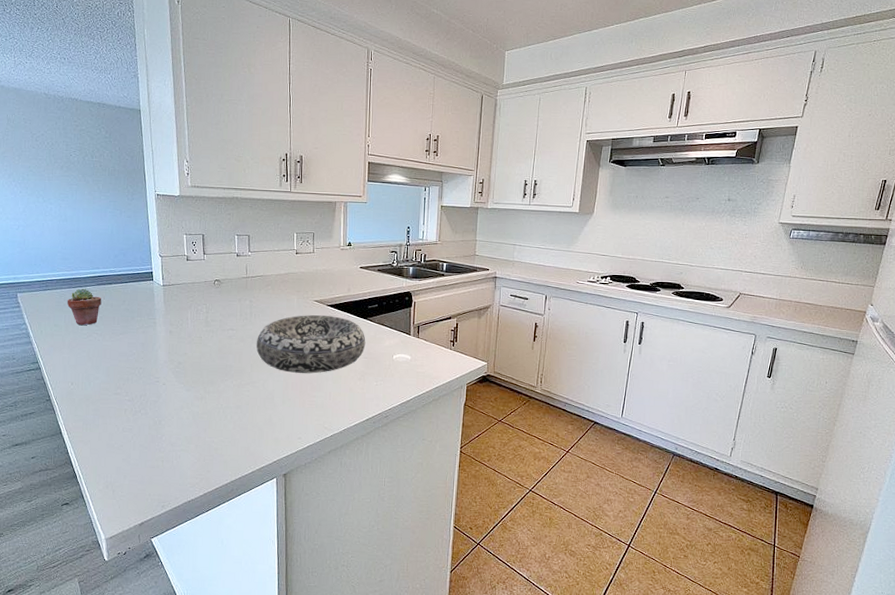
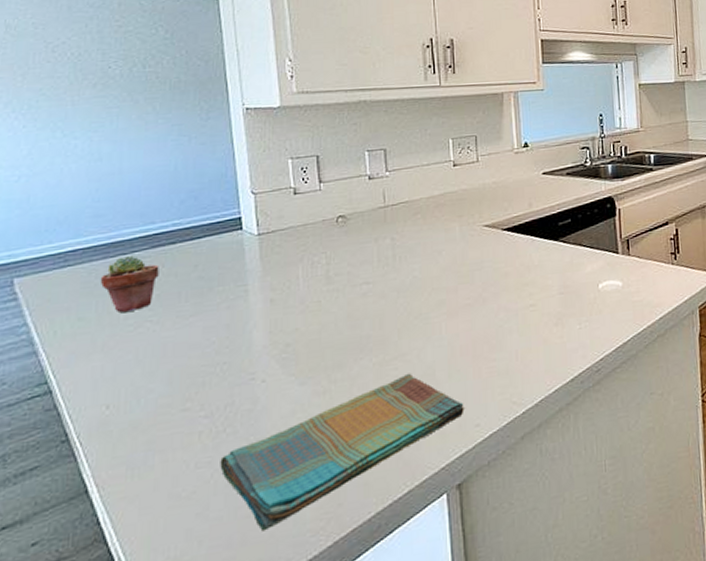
dish towel: none [137,395,292,478] -> present [220,373,464,532]
decorative bowl: present [256,315,366,374] -> none [405,242,560,332]

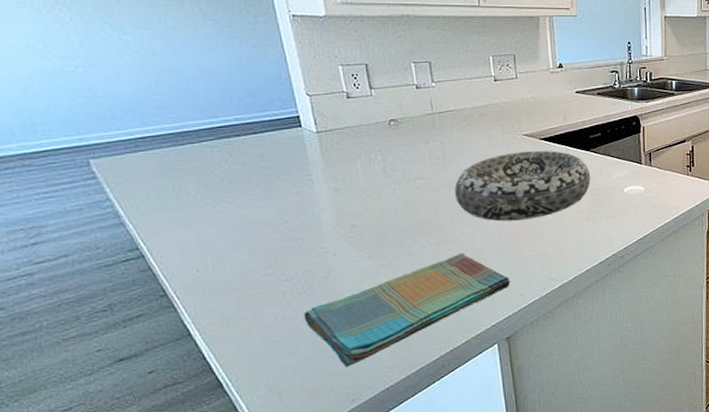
potted succulent: present [100,256,159,312] -> none [172,145,228,193]
decorative bowl: none [405,242,560,332] -> present [455,151,591,222]

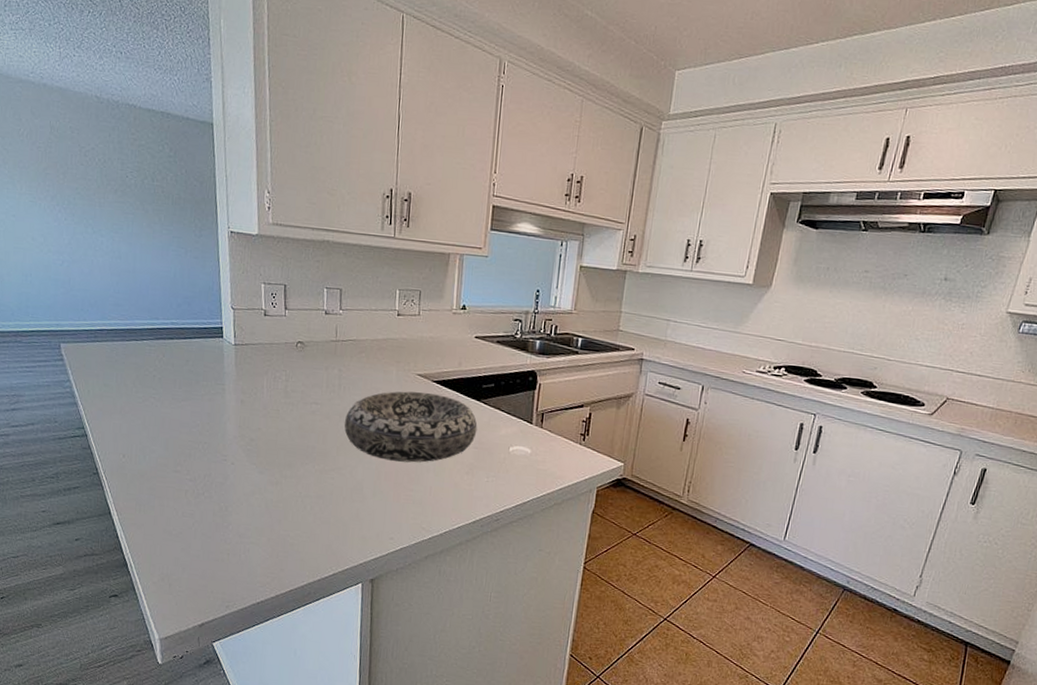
dish towel: present [304,252,511,367] -> none [199,484,383,574]

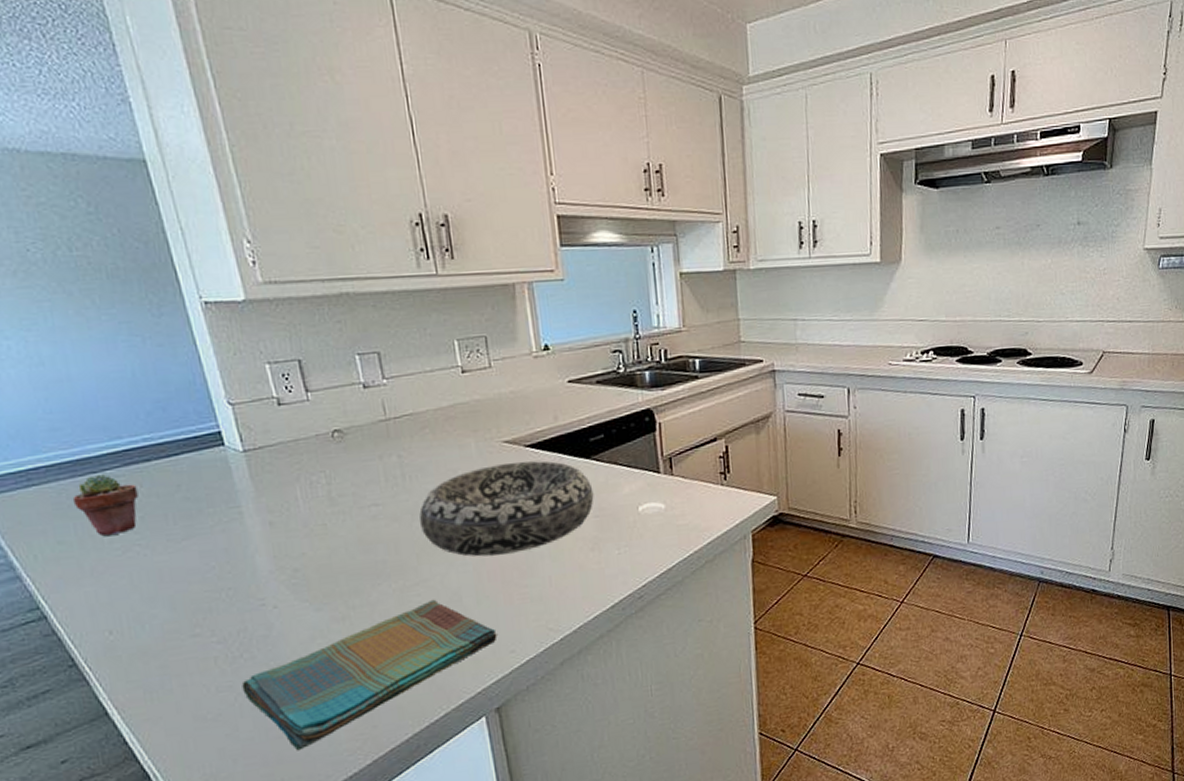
potted succulent: none [119,342,161,387] -> present [72,474,138,536]
dish towel: none [199,484,383,574] -> present [241,599,498,751]

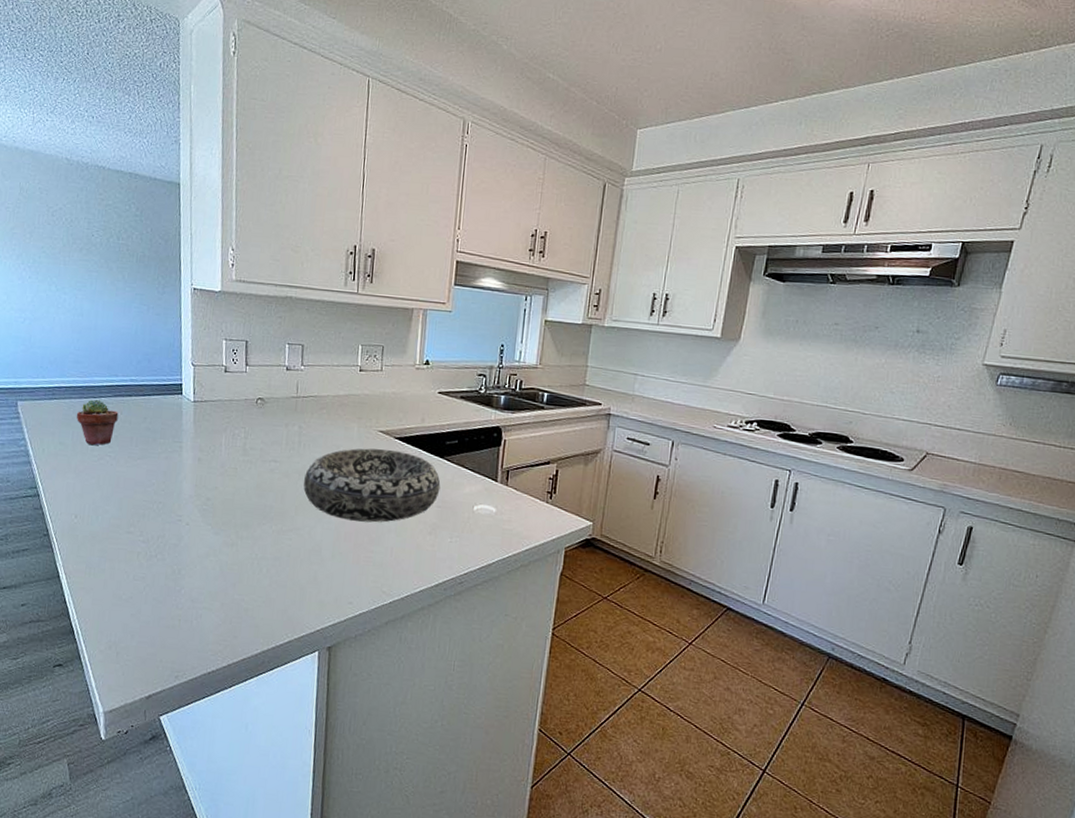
dish towel: present [241,599,498,751] -> none [150,545,342,641]

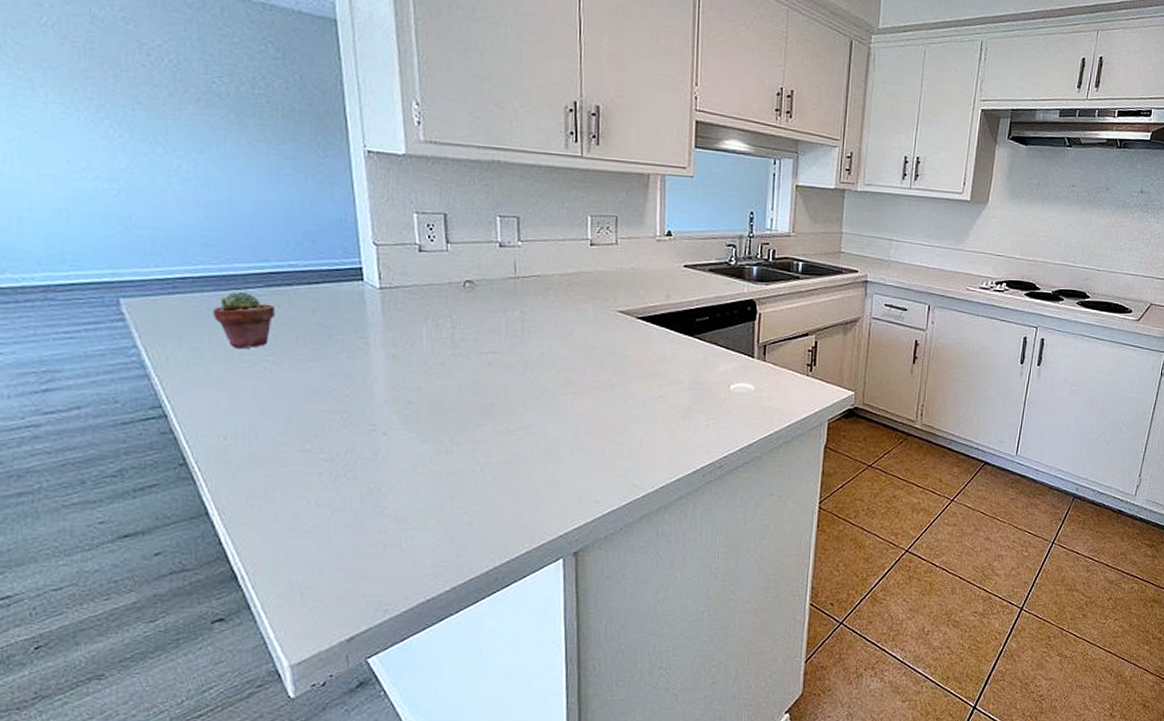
decorative bowl: present [303,448,441,523] -> none [531,331,692,412]

